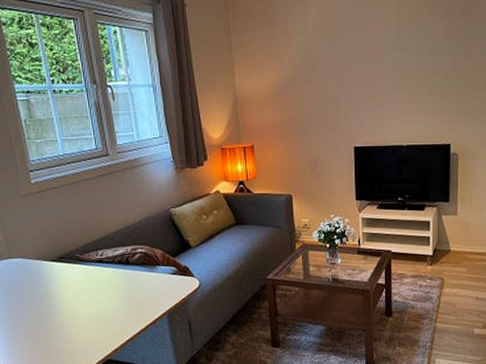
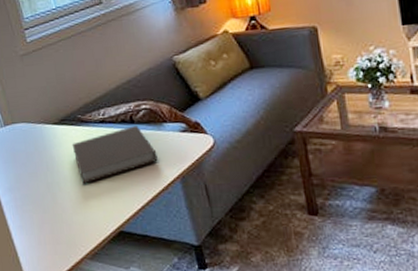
notebook: none [68,267,148,317] -> present [72,126,158,184]

